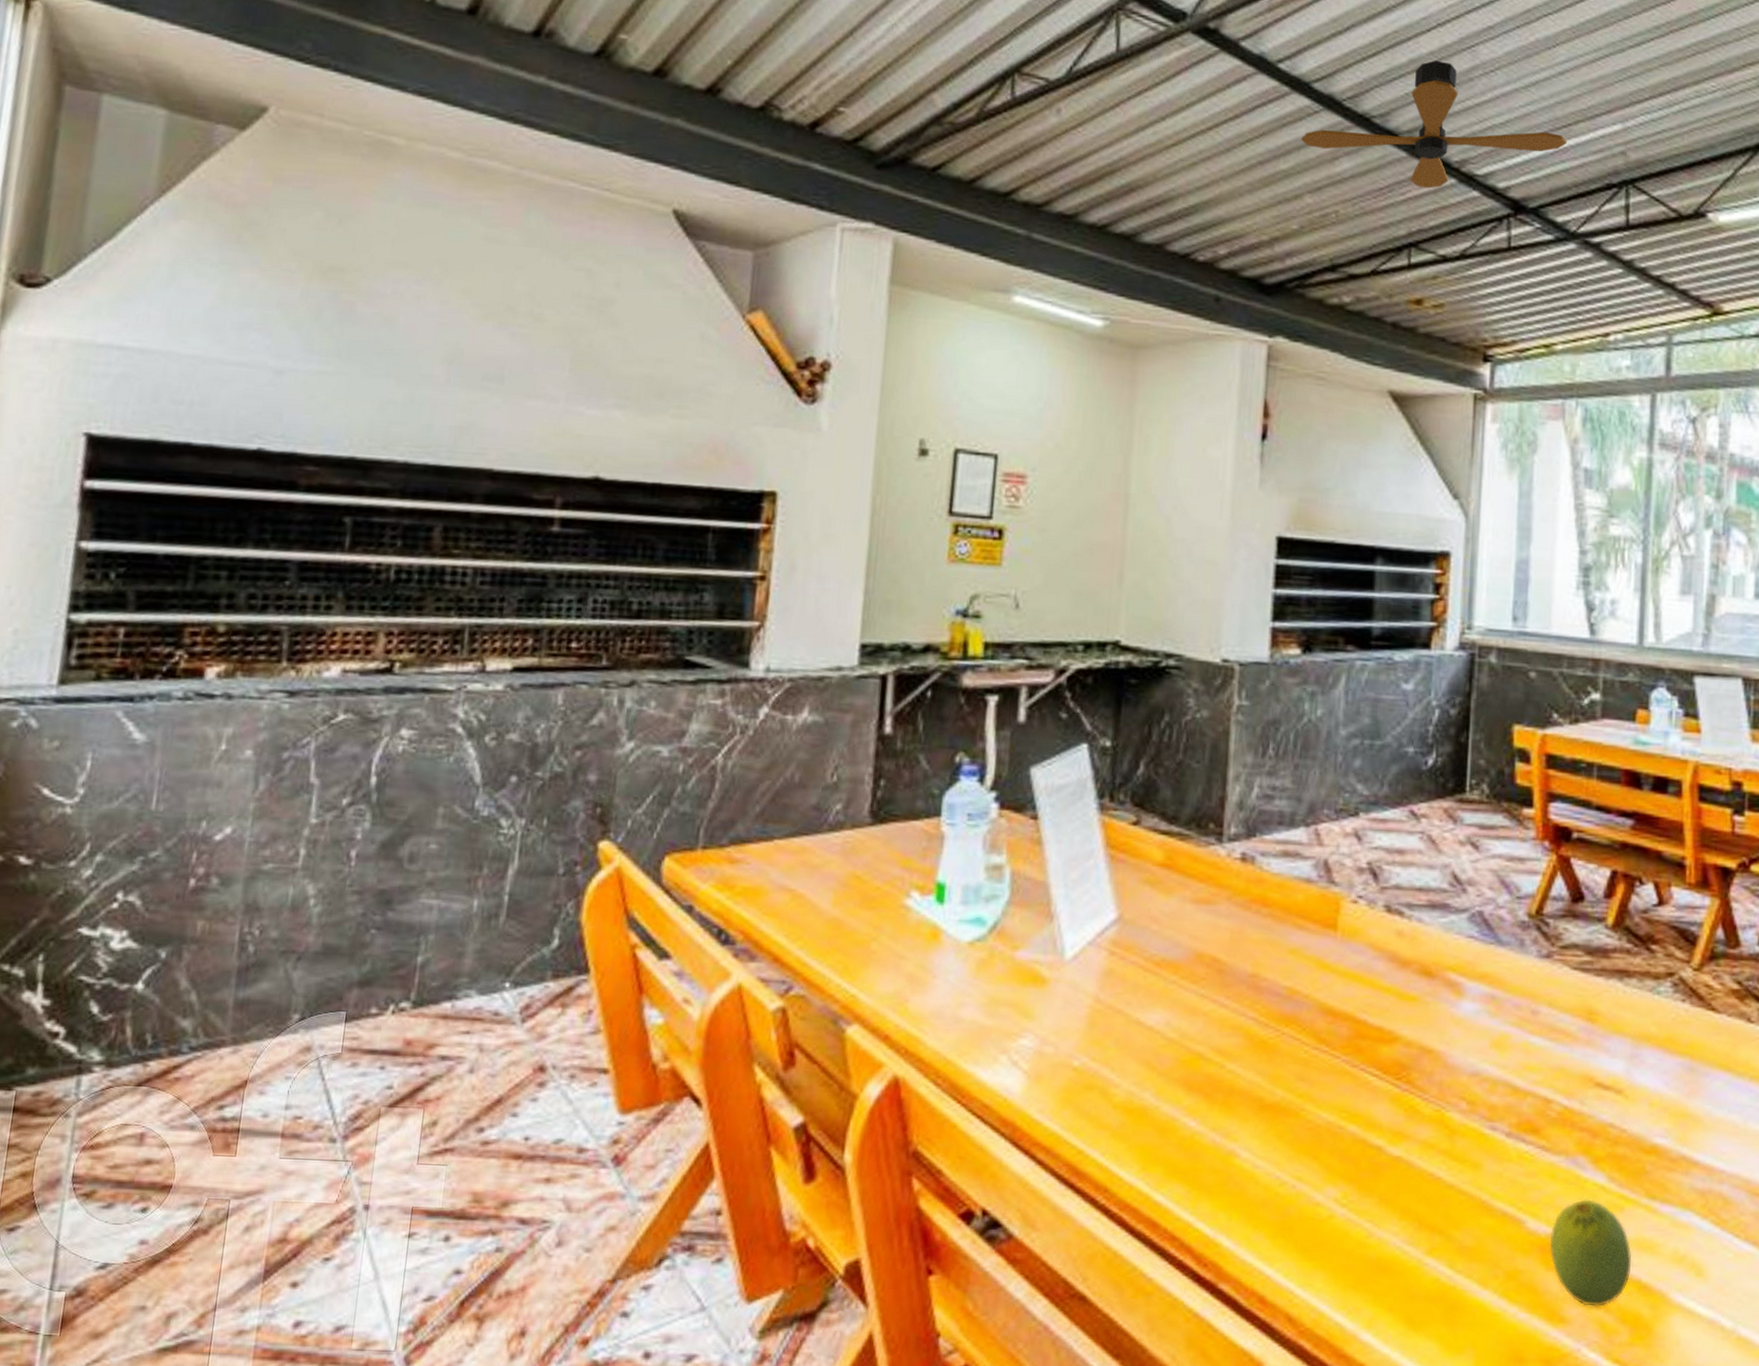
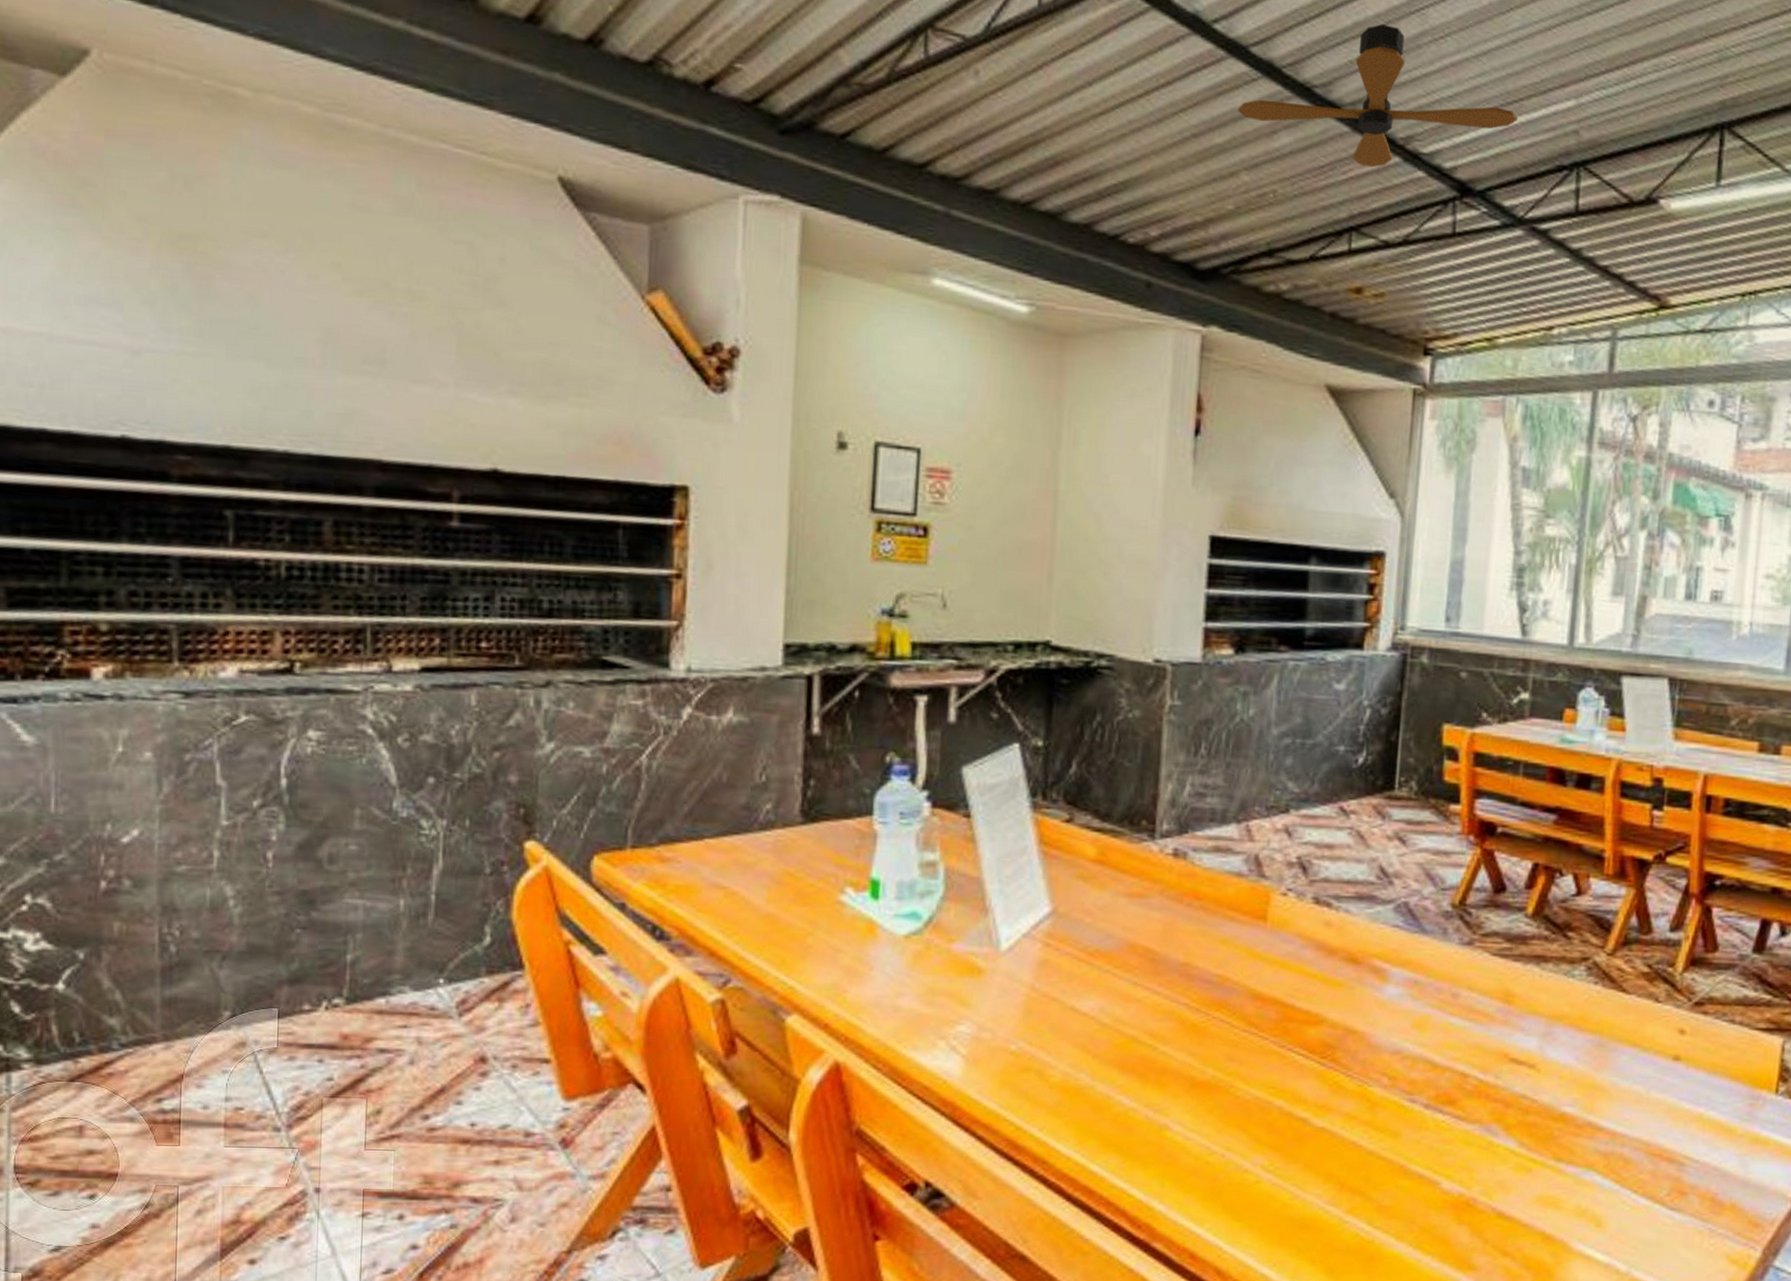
fruit: present [1549,1198,1632,1307] -> none [1461,1161,1538,1255]

